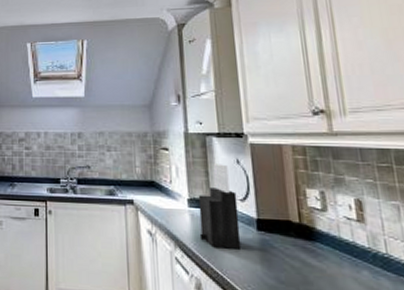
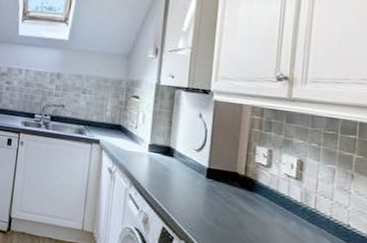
knife block: present [198,164,242,249] -> none [153,115,194,193]

